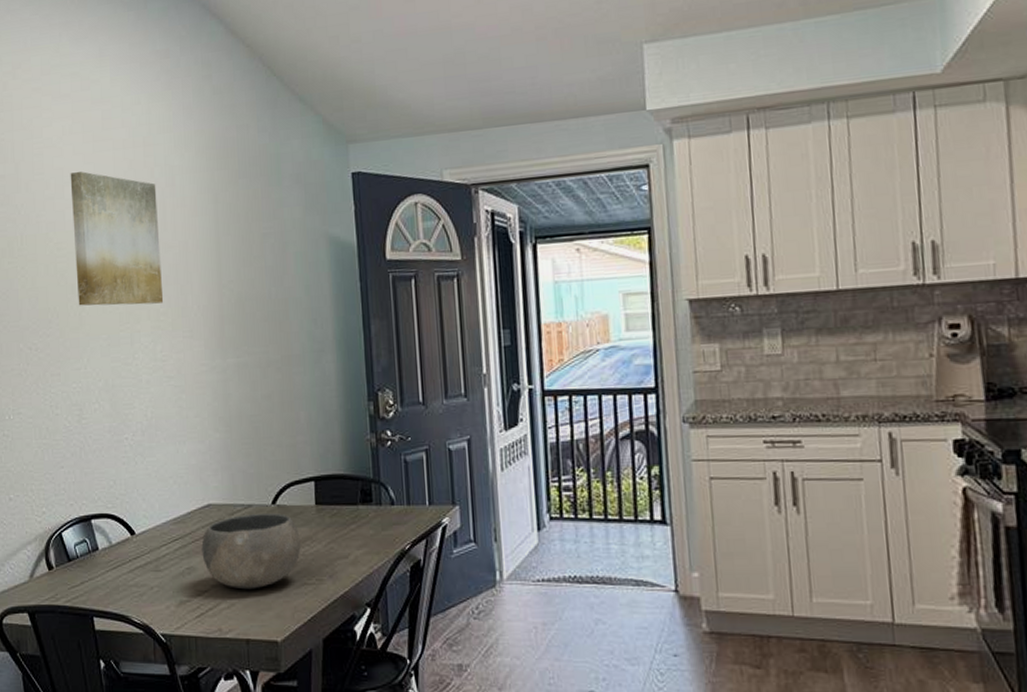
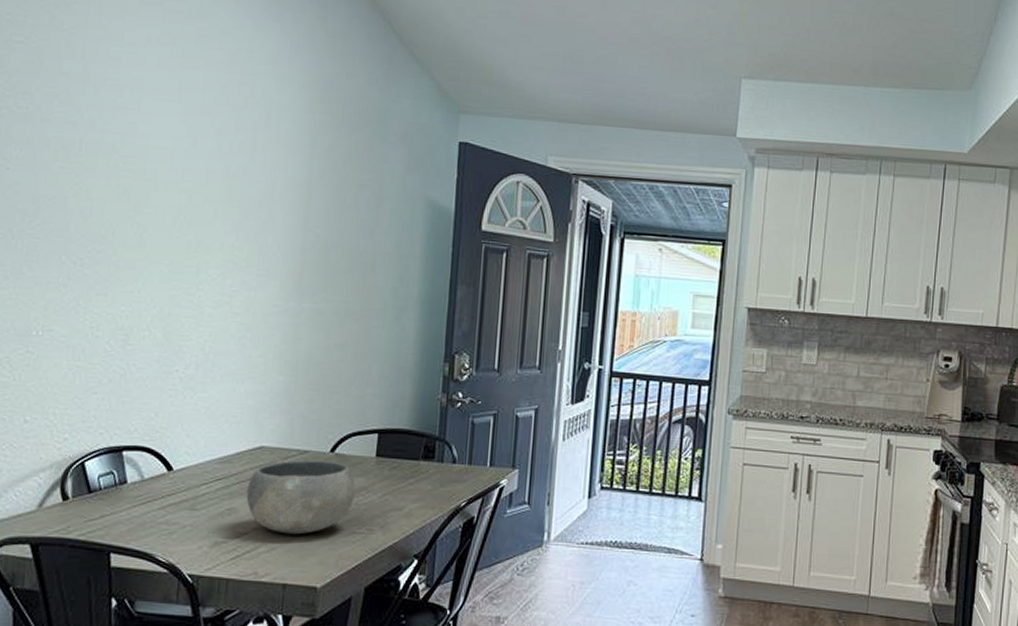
wall art: present [70,171,164,306] -> none [140,85,249,237]

